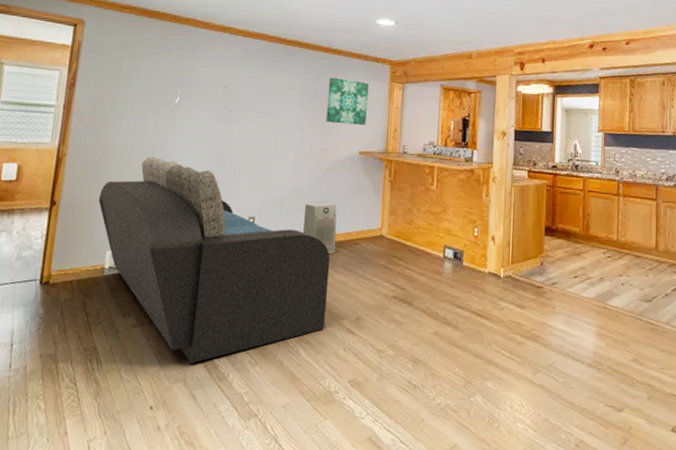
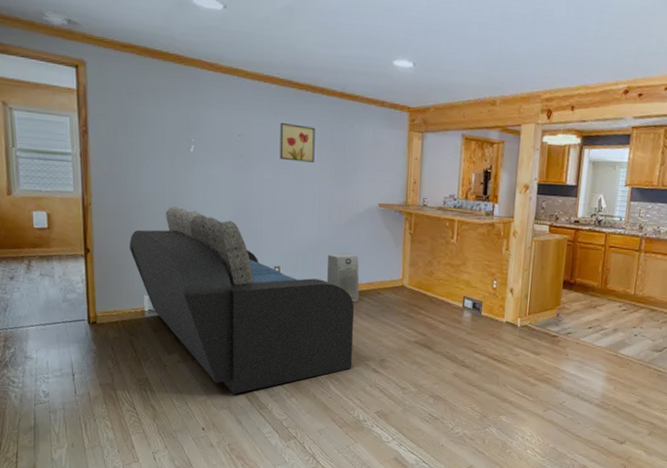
wall art: none [263,74,300,112] -> present [280,122,315,163]
wall art: present [326,77,369,125] -> none [344,125,387,177]

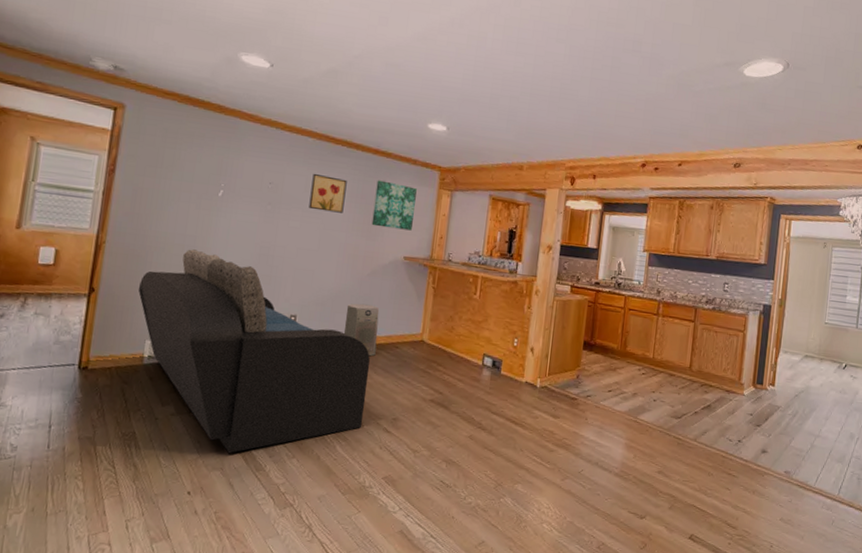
wall art: none [344,125,387,177] -> present [371,180,417,231]

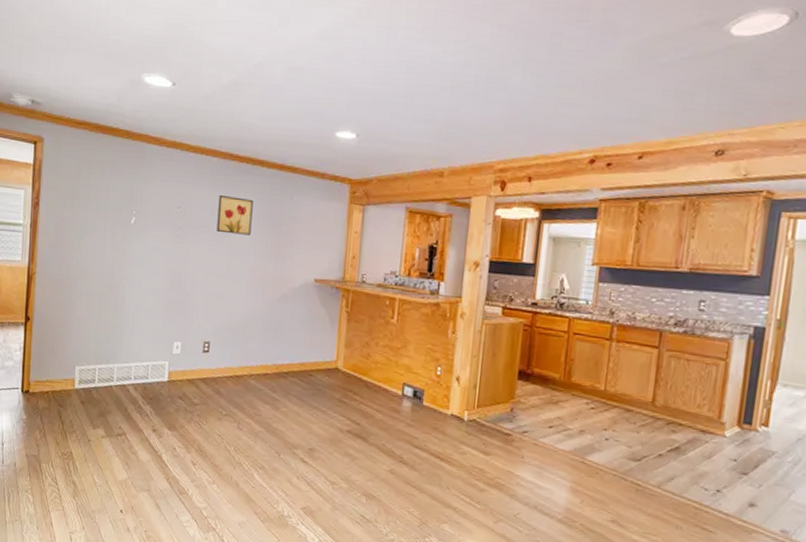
sofa: present [138,249,370,453] -> none [66,277,284,476]
air purifier: present [343,303,380,357] -> none [256,329,292,385]
wall art: present [371,180,417,231] -> none [280,198,326,251]

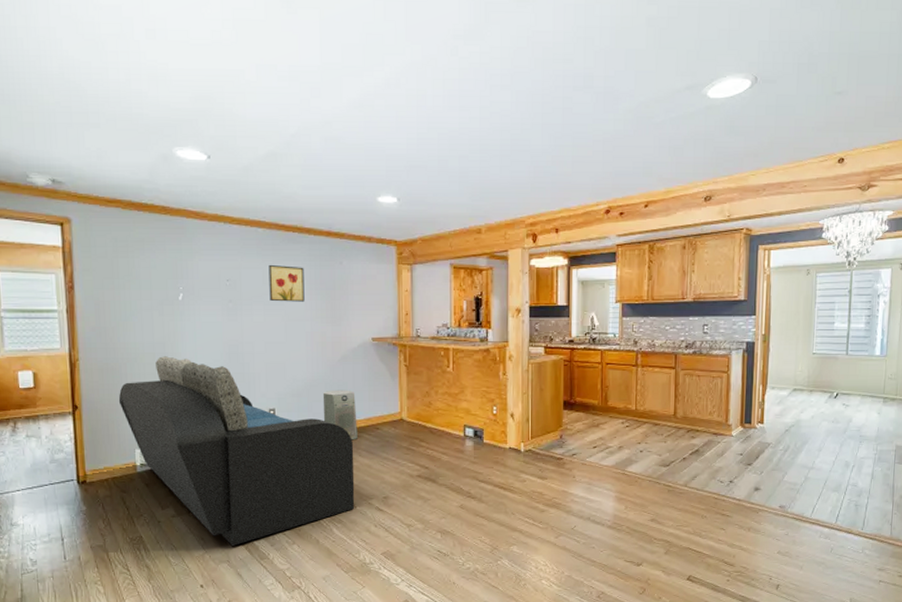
sofa: none [66,277,284,476] -> present [118,356,355,546]
air purifier: none [256,329,292,385] -> present [322,390,358,440]

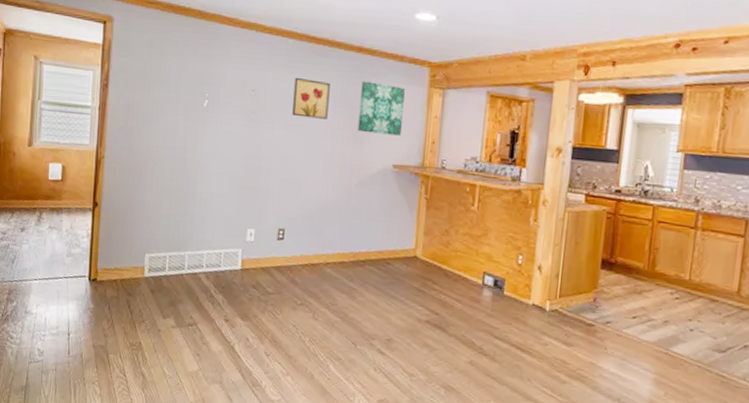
sofa: present [118,356,355,546] -> none [135,162,361,367]
air purifier: present [322,390,358,440] -> none [332,216,369,273]
wall art: none [334,263,376,311] -> present [357,81,405,136]

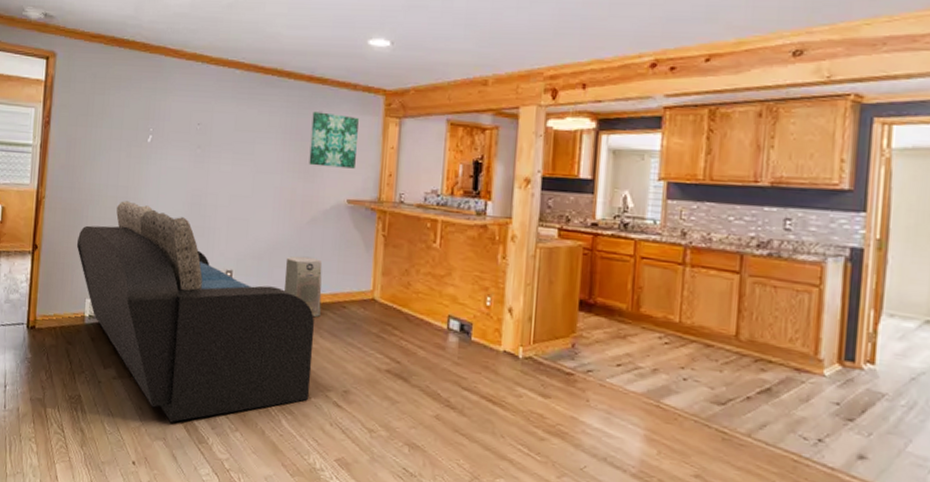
sofa: none [135,162,361,367] -> present [76,201,315,422]
wall art: present [292,77,331,119] -> none [240,109,280,153]
air purifier: none [332,216,369,273] -> present [283,255,323,318]

